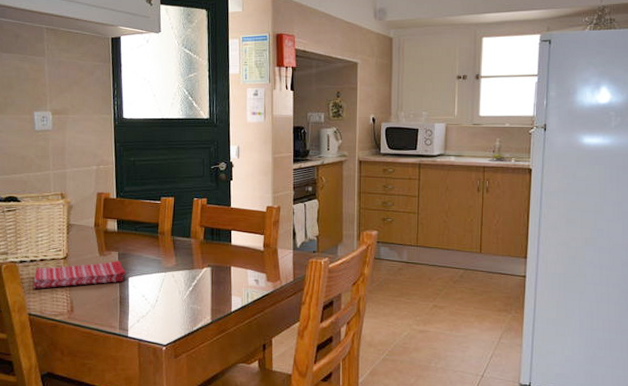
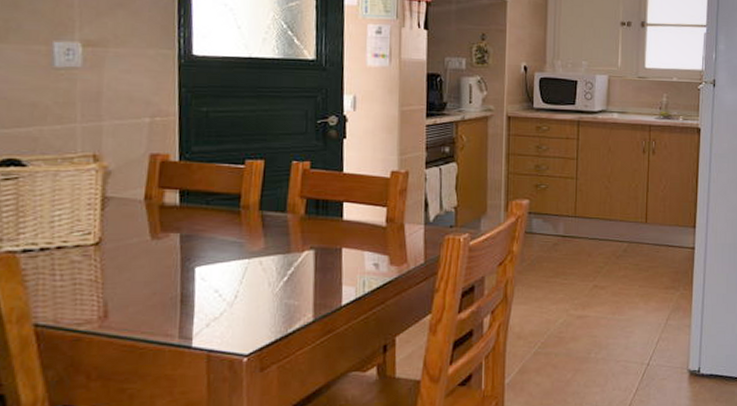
dish towel: present [32,260,127,289] -> none [42,245,192,288]

